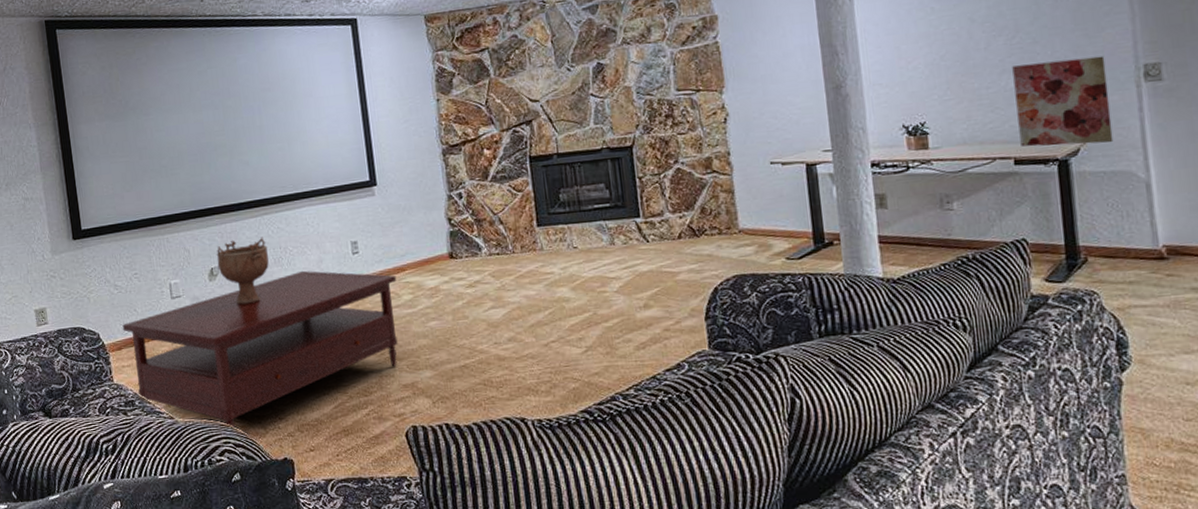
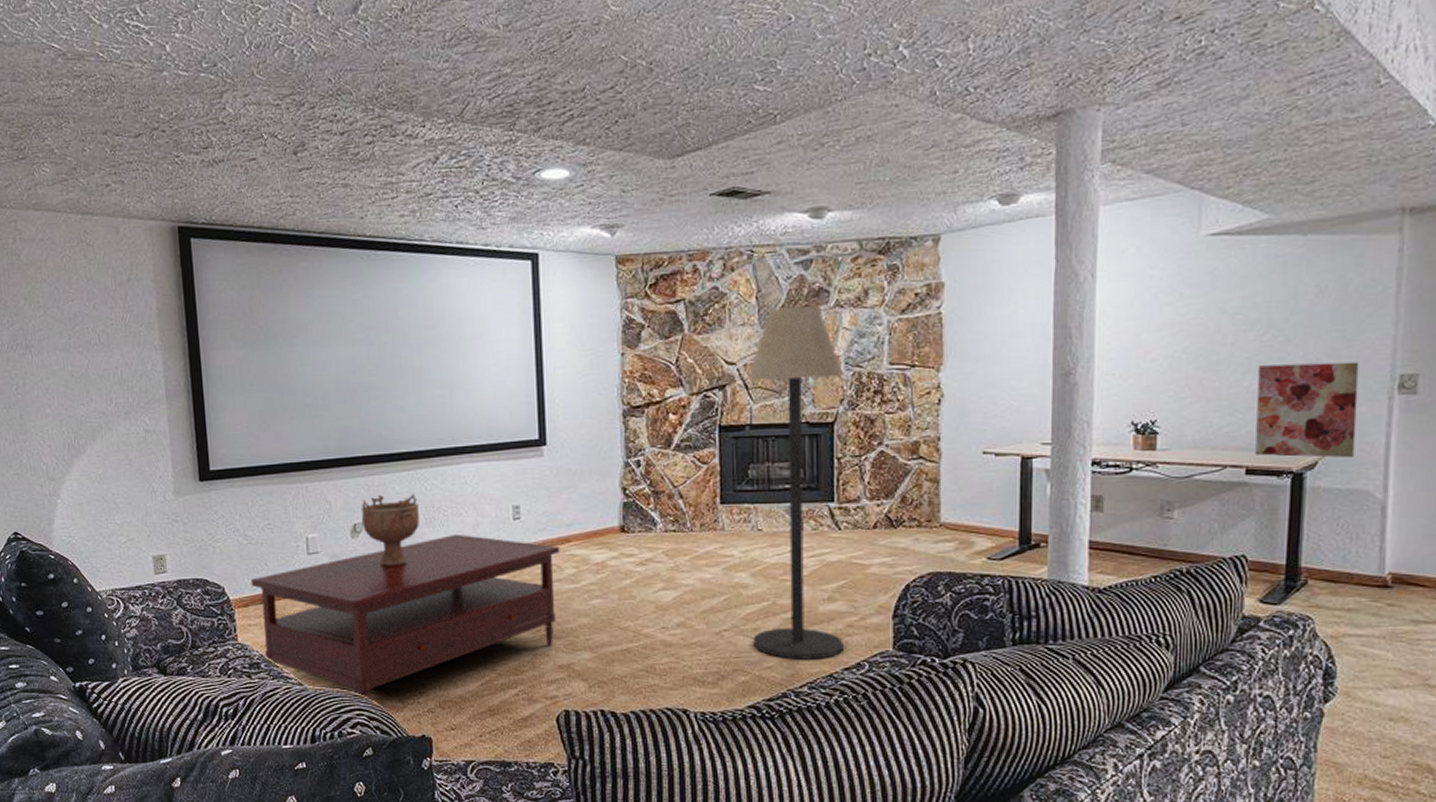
floor lamp: none [551,45,663,365] -> present [748,306,845,659]

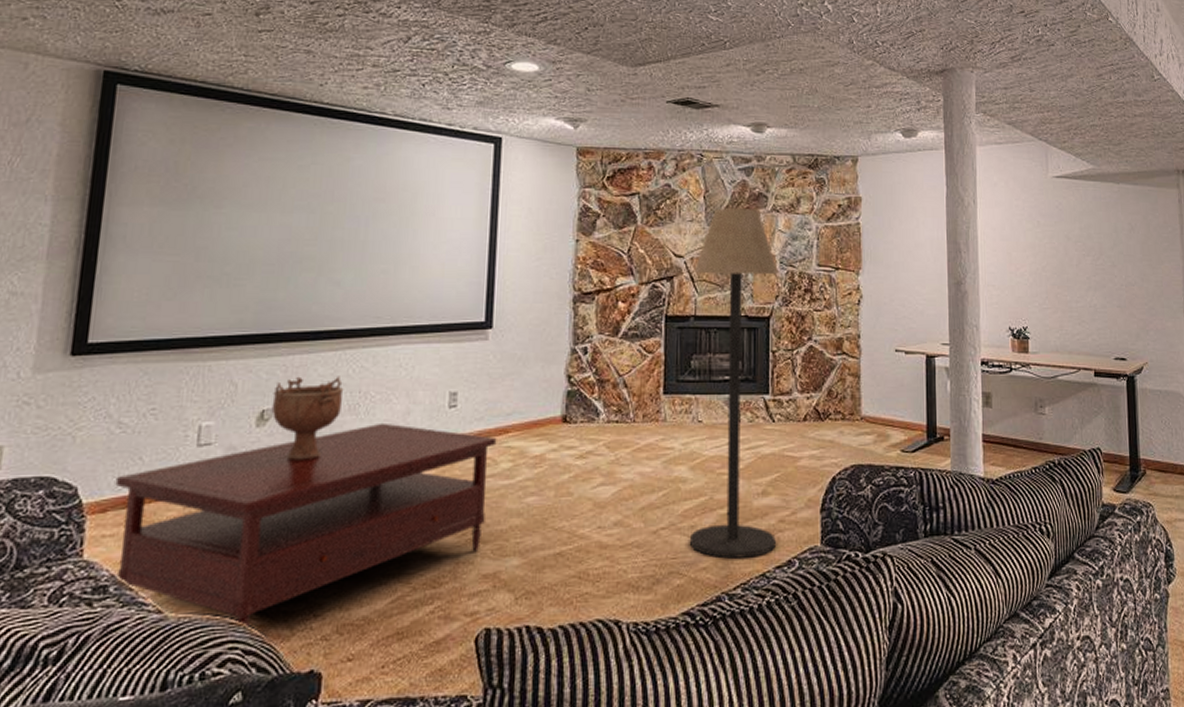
wall art: present [1255,361,1359,459] -> none [1096,285,1167,365]

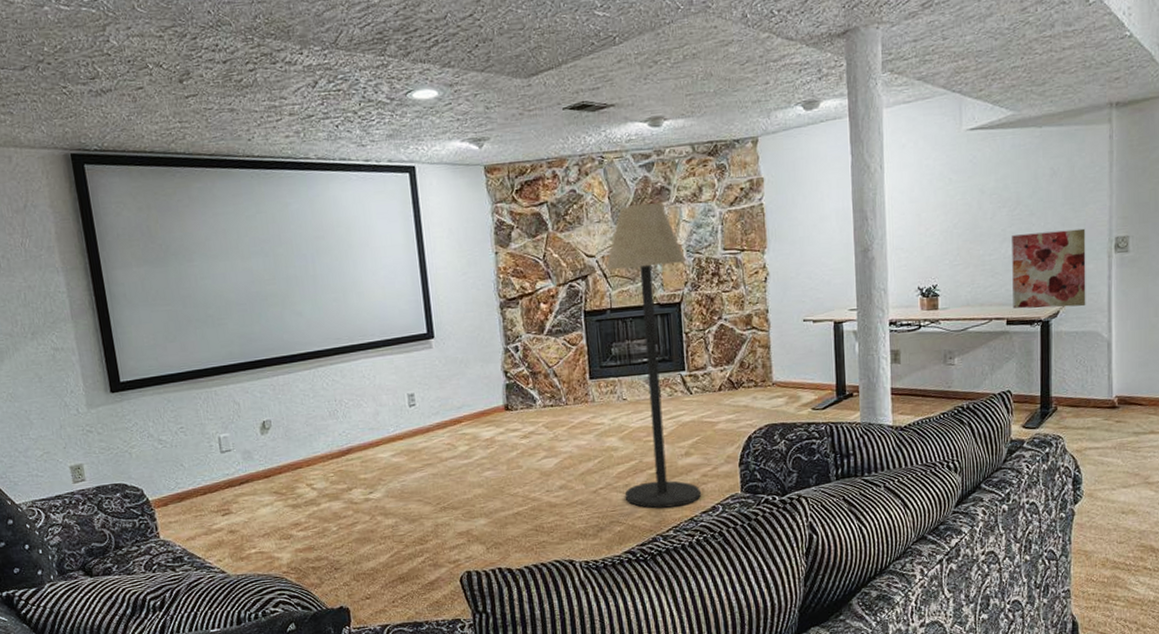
coffee table: present [115,422,497,627] -> none [168,423,454,580]
decorative bowl: present [271,376,344,460] -> none [268,389,324,458]
wall art: none [1096,285,1167,365] -> present [1012,228,1086,309]

